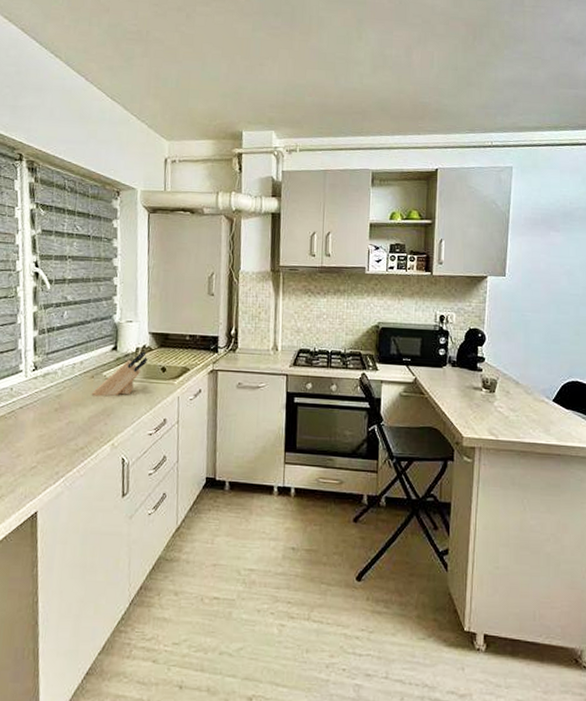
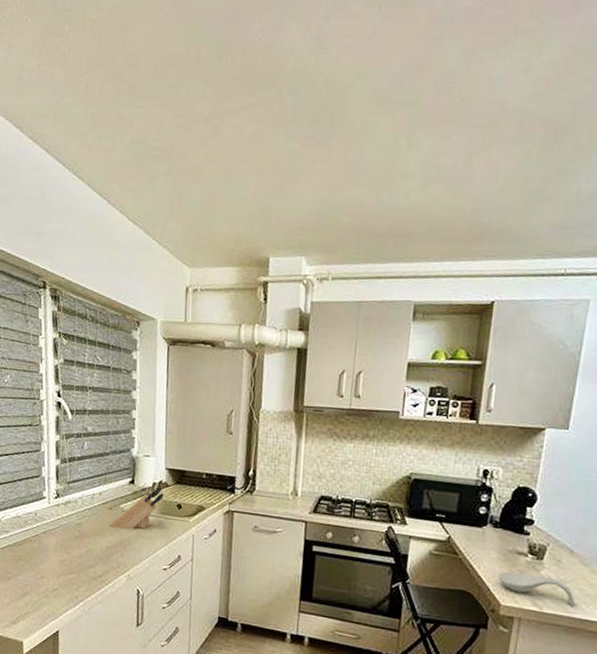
spoon rest: none [459,406,524,432] -> present [498,572,575,606]

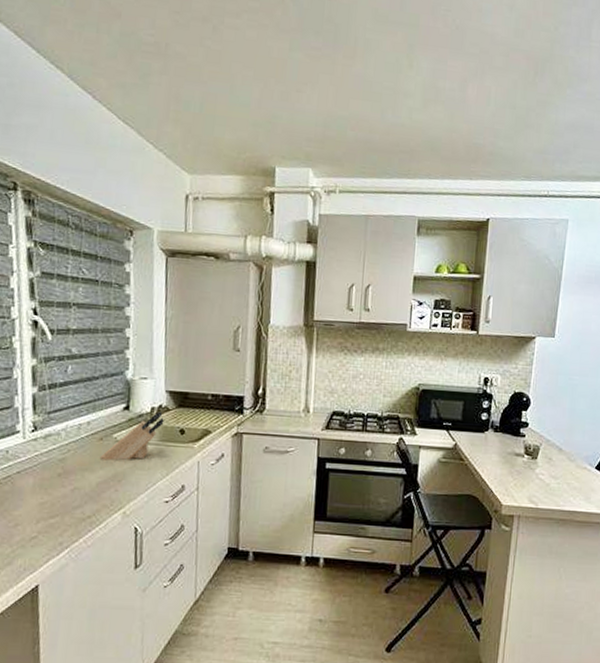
spoon rest: present [498,572,575,606] -> none [499,473,565,499]

